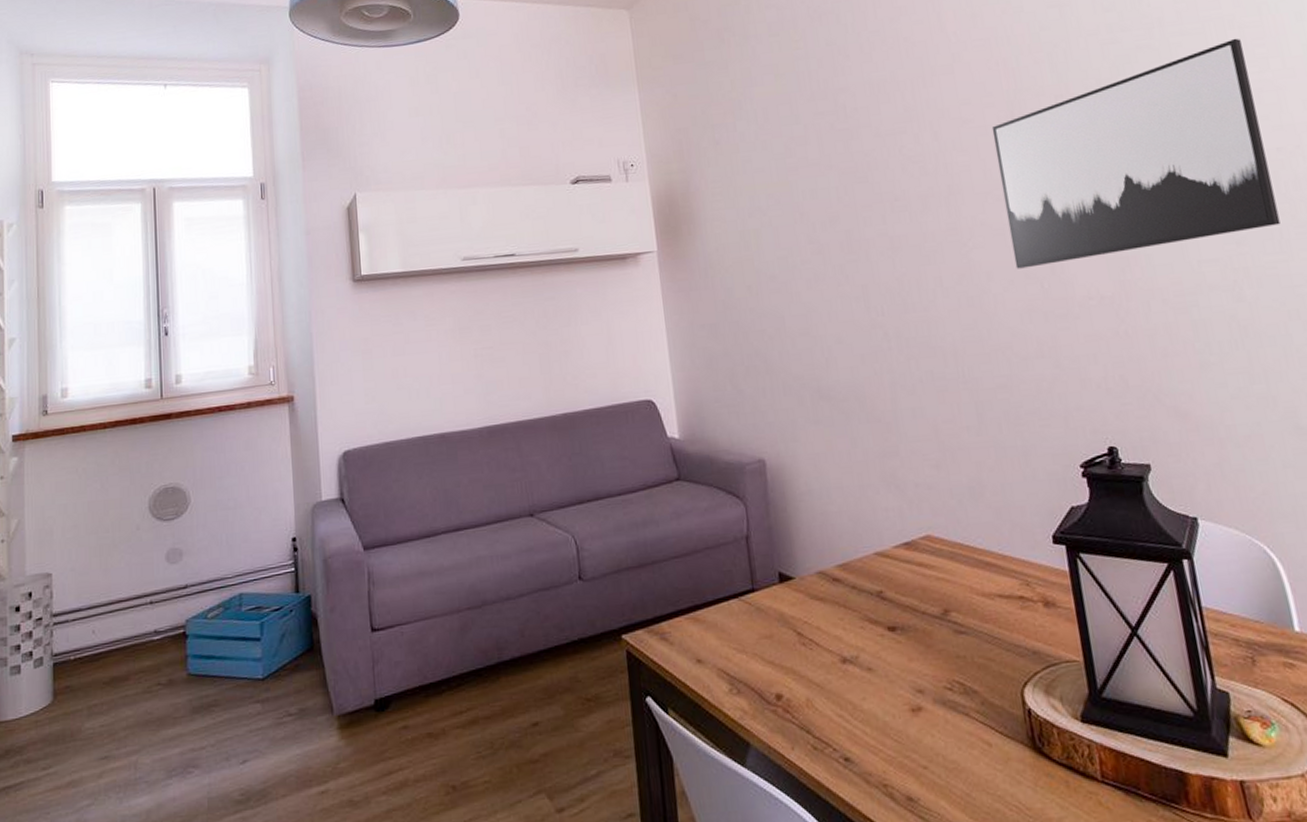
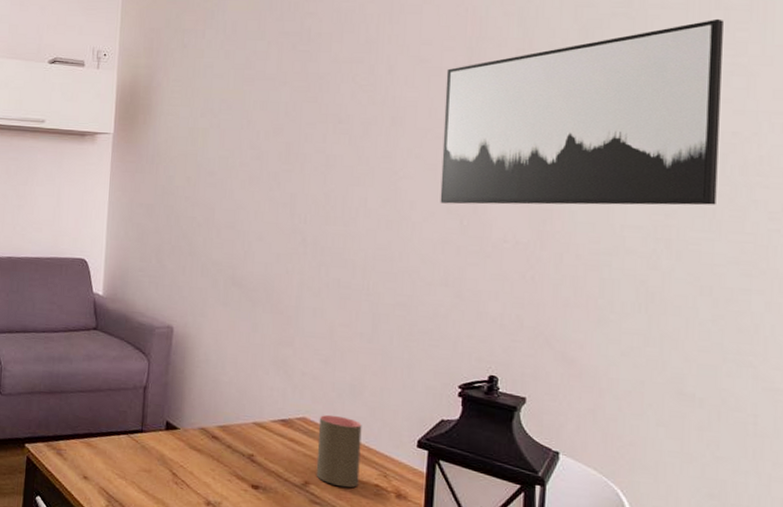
cup: none [943,525,1002,608] -> present [316,414,362,488]

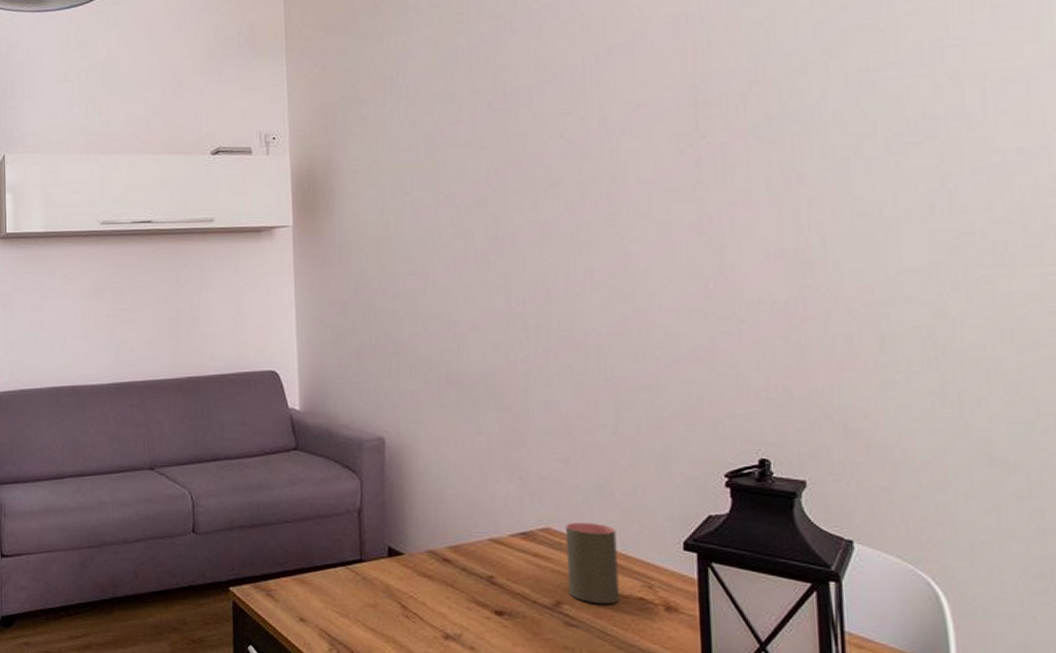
wall art: present [440,18,723,206] -> none [669,19,1007,266]

